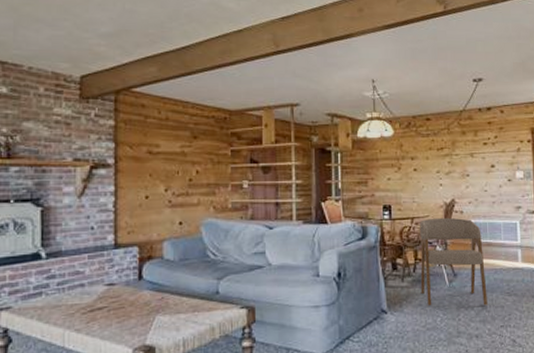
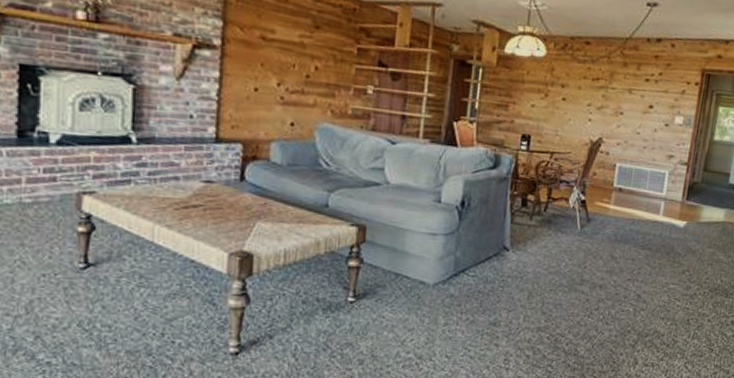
armchair: present [420,217,488,306] -> none [548,155,626,256]

